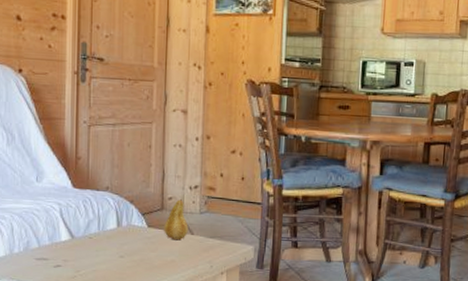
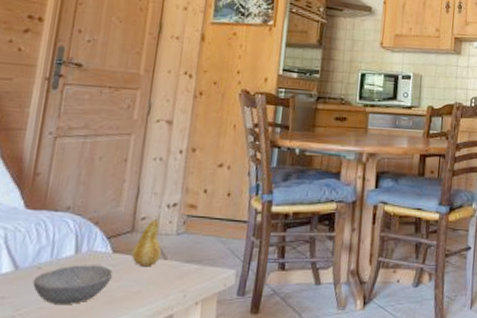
bowl: none [87,236,150,269] -> present [32,265,113,304]

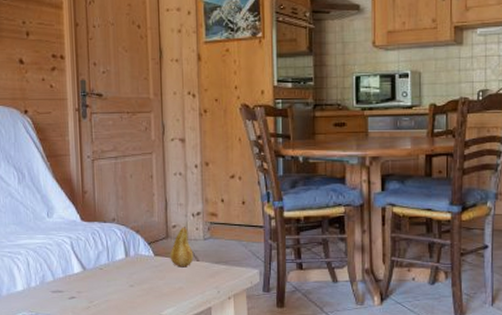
bowl: present [32,265,113,304] -> none [98,266,158,298]

